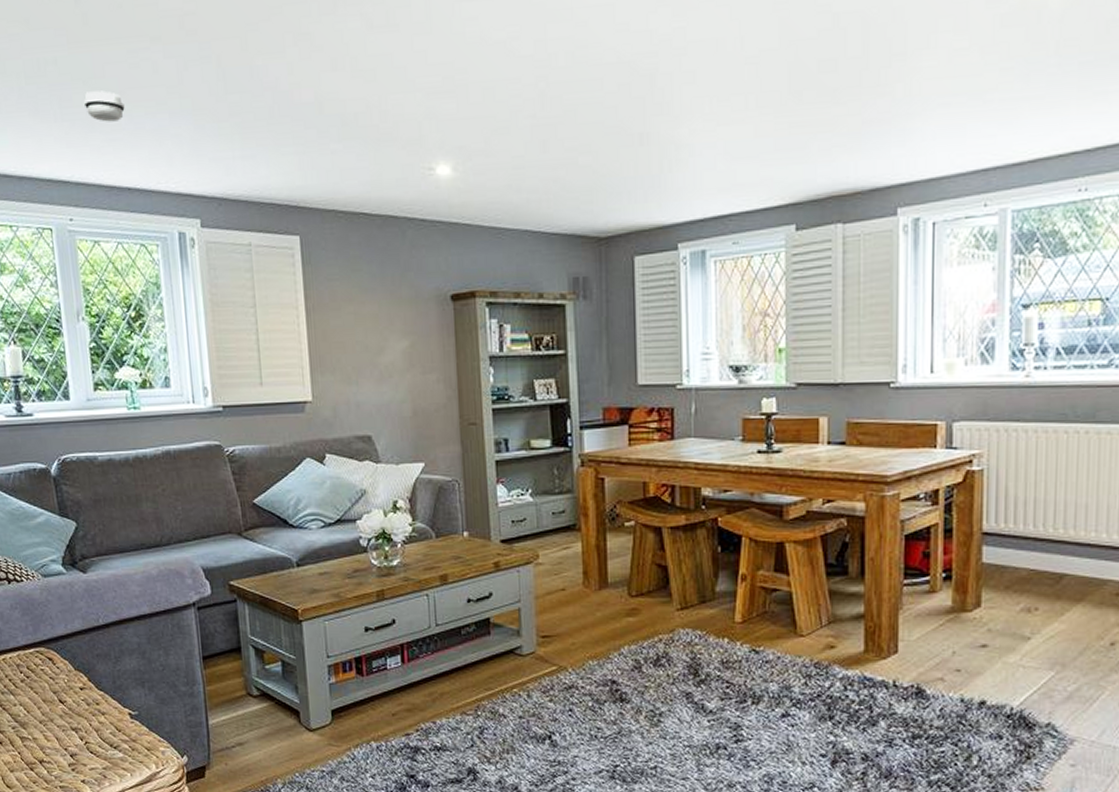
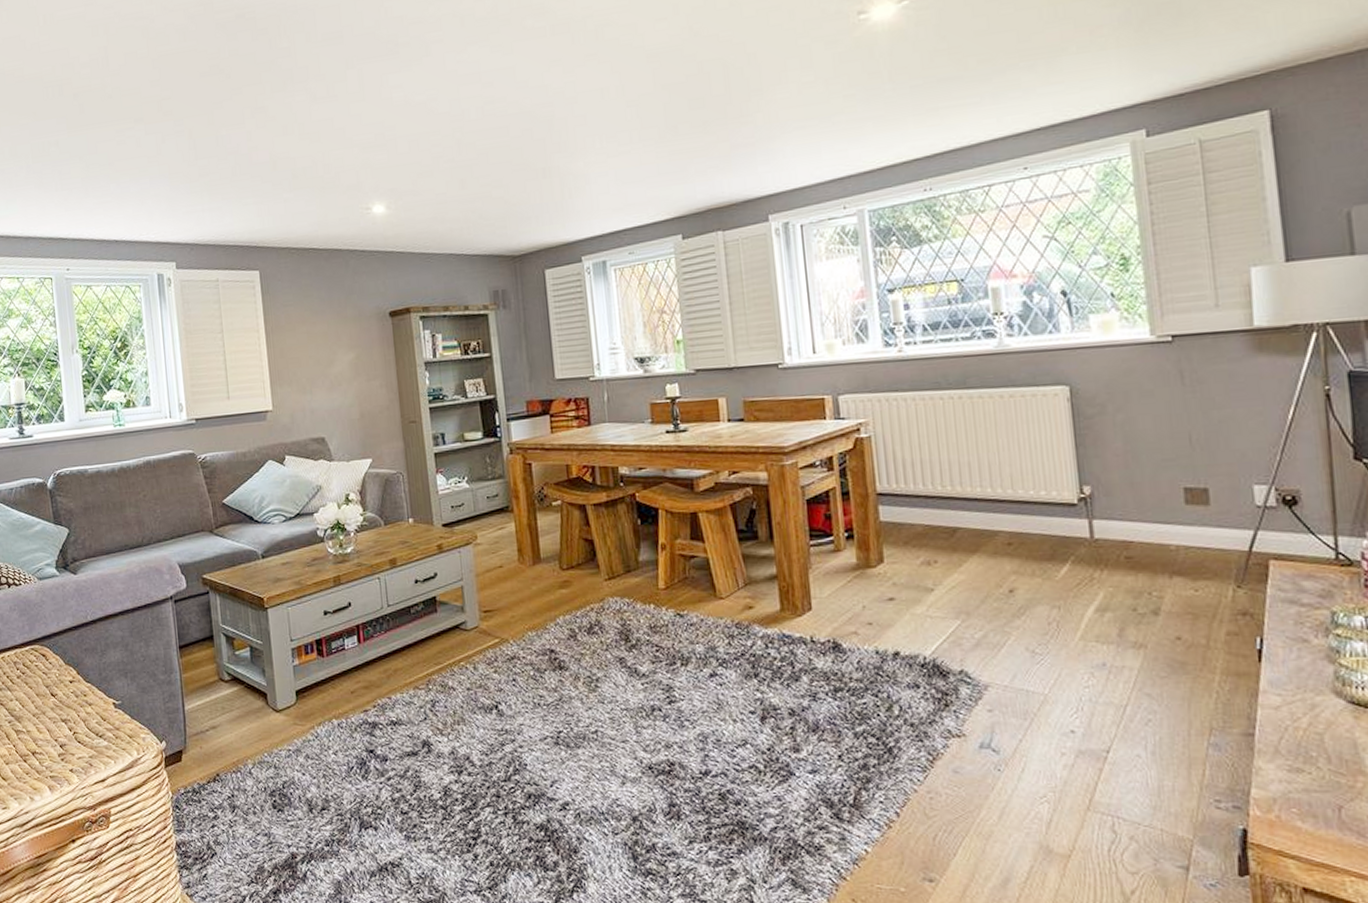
smoke detector: present [83,90,125,122] -> none [79,163,113,189]

